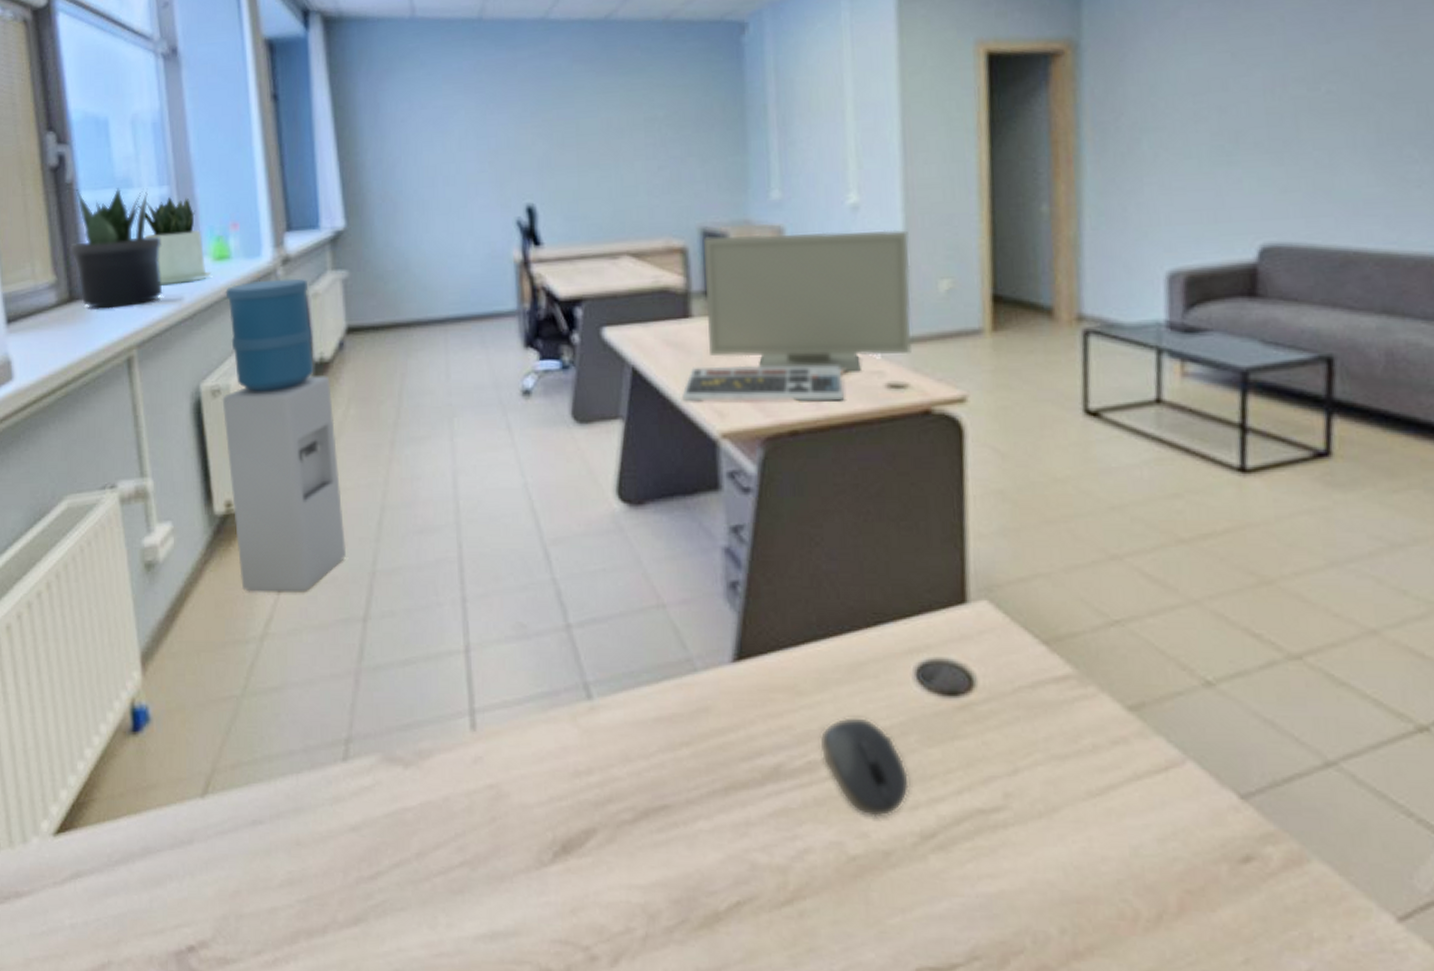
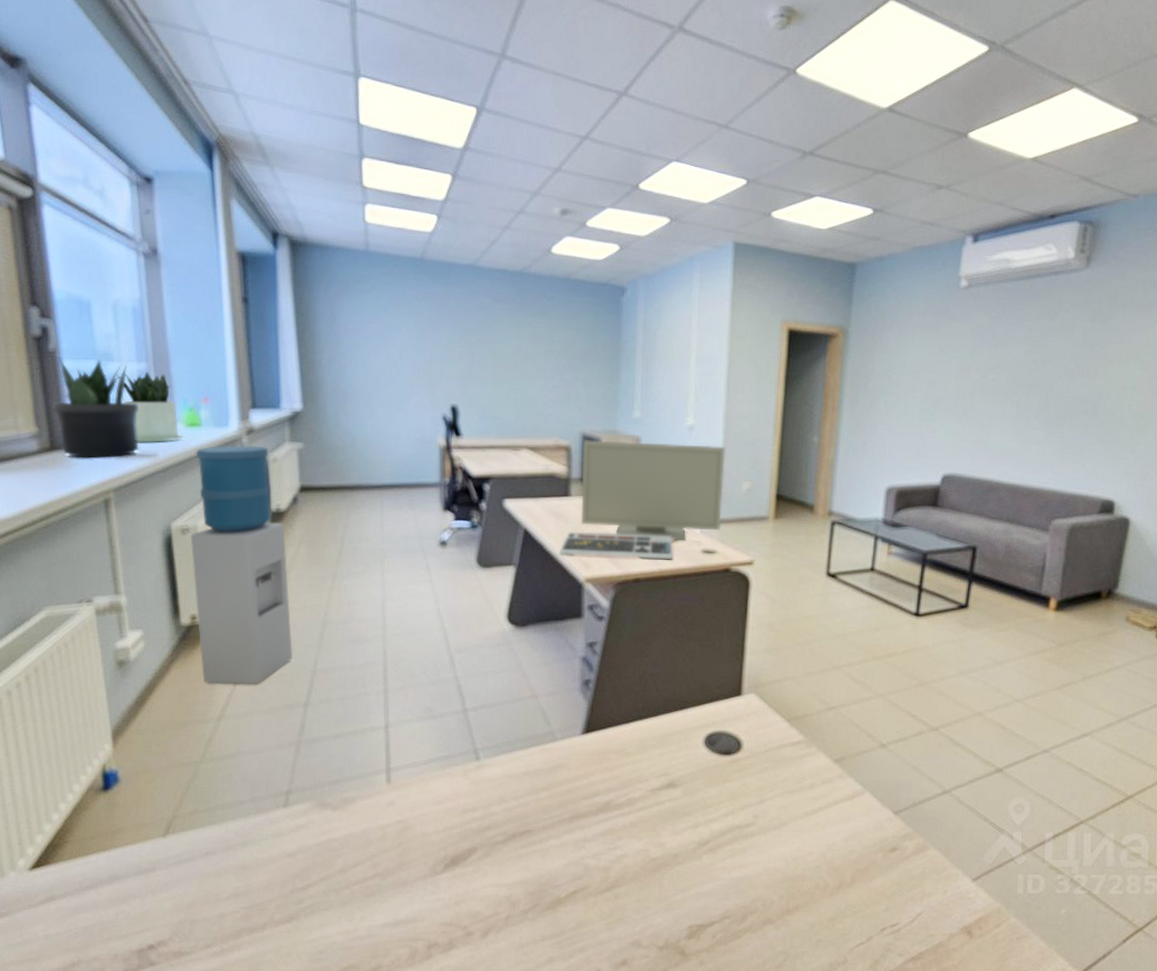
computer mouse: present [818,716,910,817] -> none [636,768,695,833]

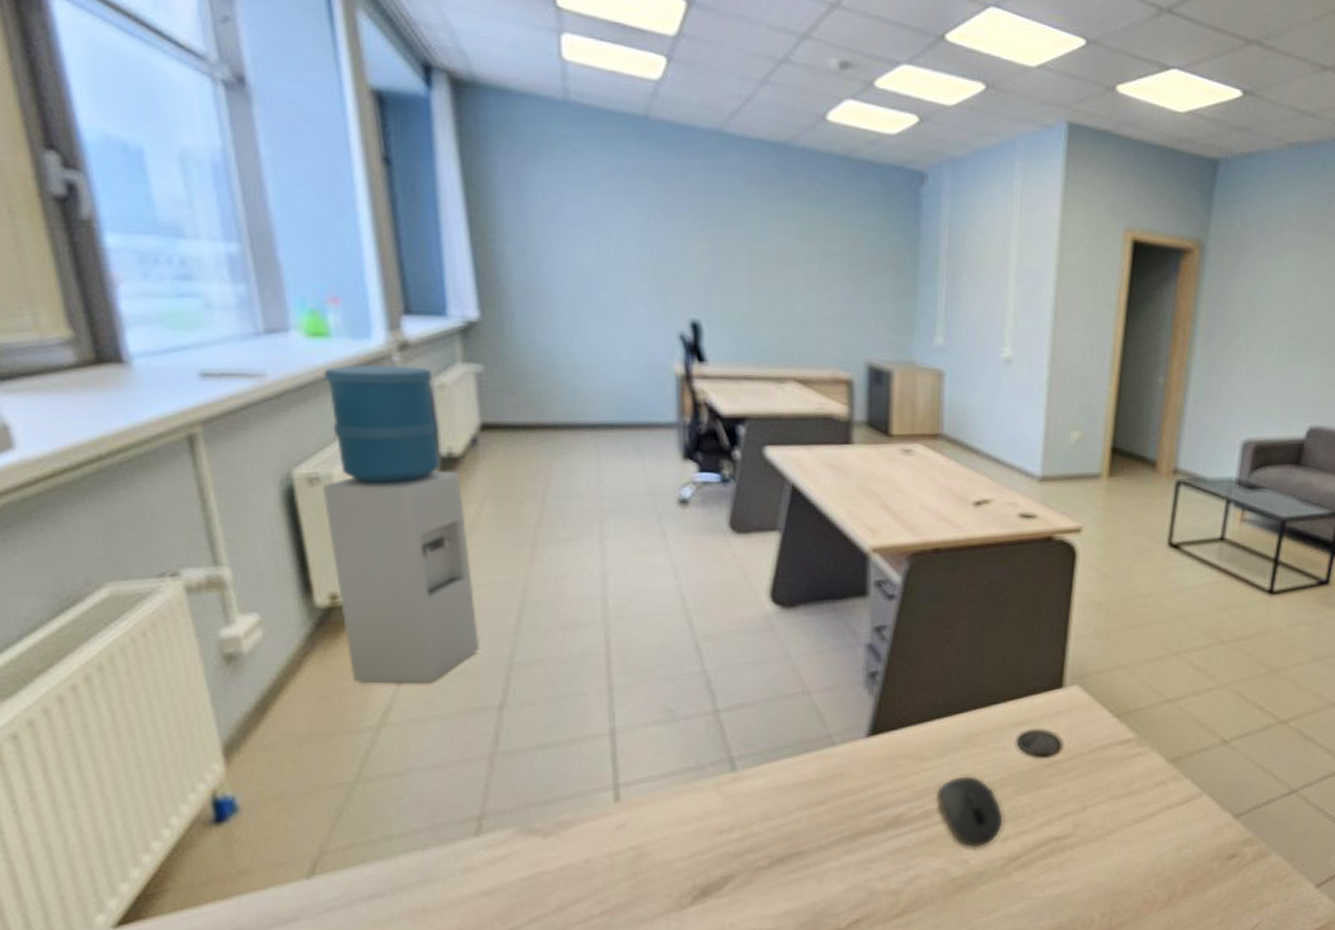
planter: present [52,358,139,458] -> none [93,229,236,377]
planter: present [117,372,184,443] -> none [193,256,304,359]
computer keyboard: present [558,531,674,560] -> none [837,488,984,526]
monitor: present [581,440,725,541] -> none [866,372,1051,502]
computer mouse: none [636,768,695,833] -> present [934,775,1004,848]

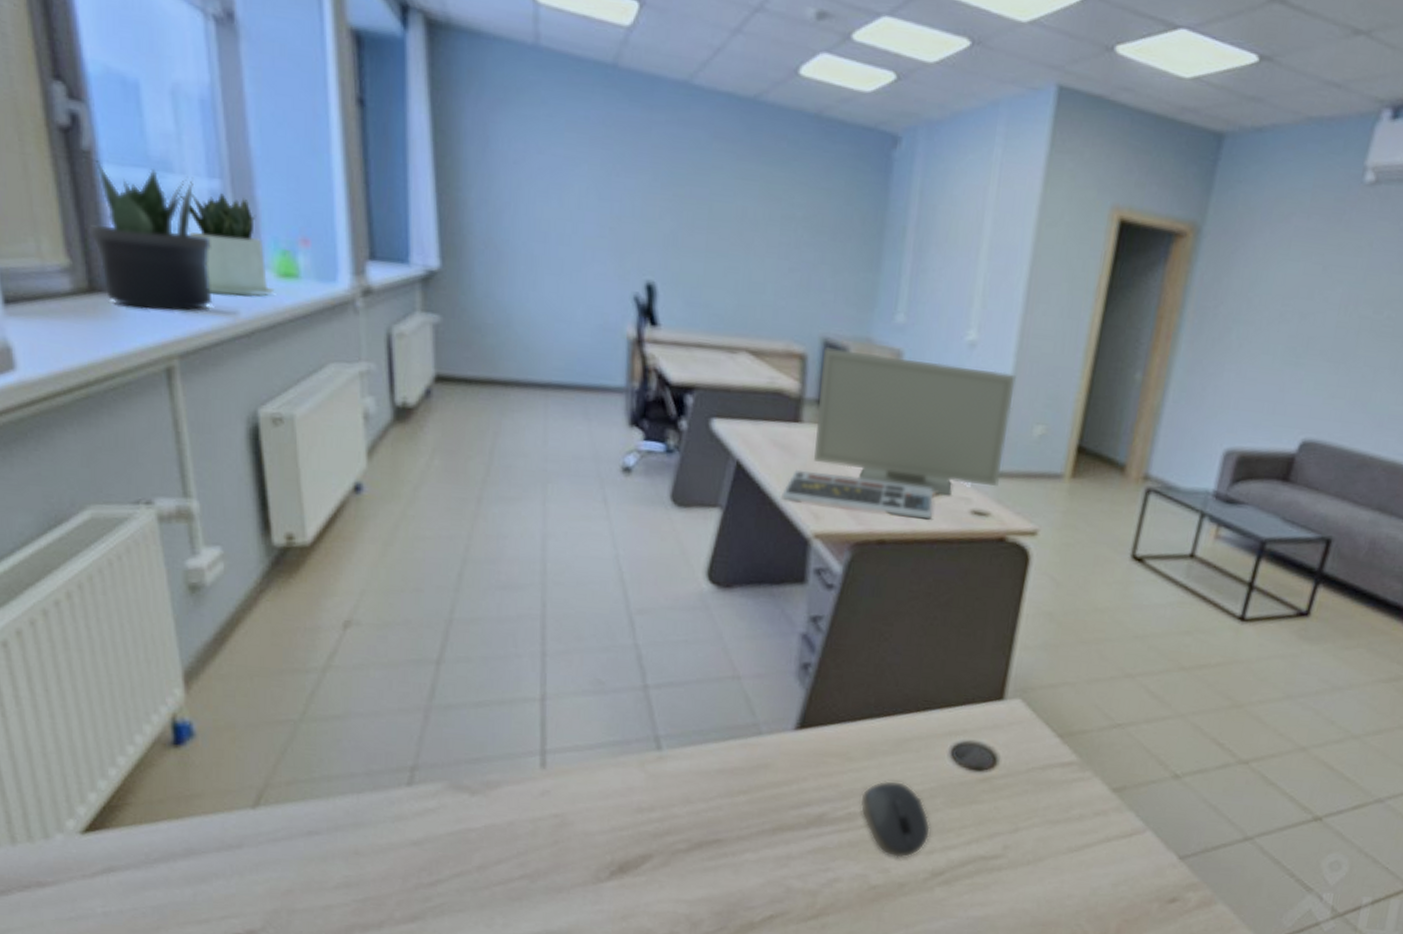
planter: none [93,229,236,377] -> present [89,160,213,311]
planter: none [193,256,304,359] -> present [179,192,275,297]
water cooler: present [322,364,479,684] -> none [284,307,422,630]
computer keyboard: none [837,488,984,526] -> present [780,469,935,520]
monitor: none [866,372,1051,502] -> present [813,347,1016,496]

